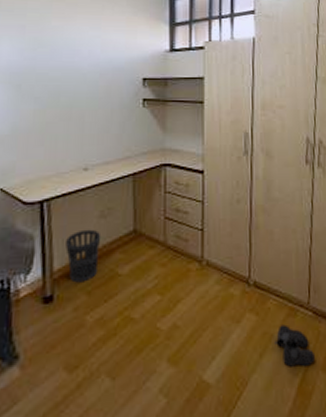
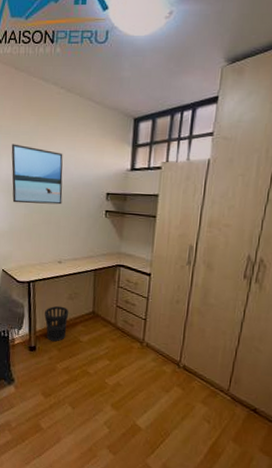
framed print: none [14,23,87,97] -> present [11,144,63,205]
boots: present [274,324,316,367] -> none [195,401,229,435]

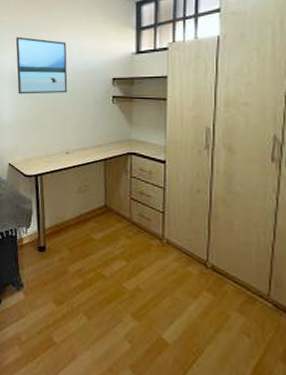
wastebasket: present [44,305,69,342] -> none [53,200,80,241]

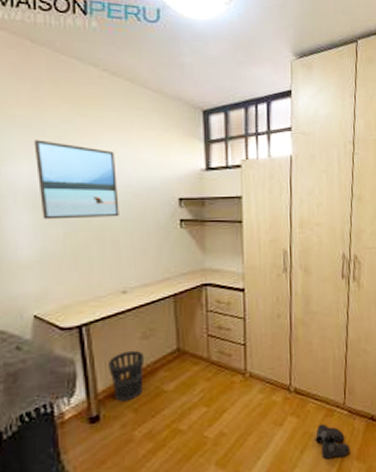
wastebasket: none [53,200,80,241] -> present [109,350,145,402]
boots: none [231,309,275,353] -> present [314,424,351,460]

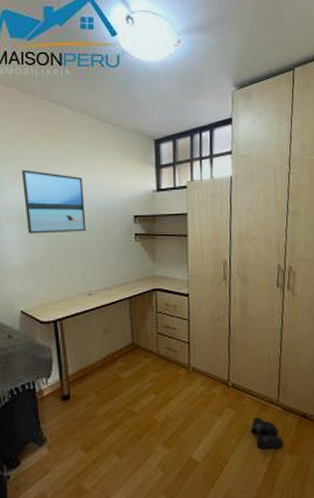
wastebasket: present [109,350,145,402] -> none [77,342,106,385]

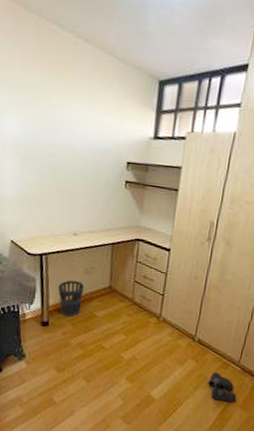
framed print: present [21,170,86,234] -> none [20,98,80,172]
wastebasket: none [77,342,106,385] -> present [58,280,85,317]

